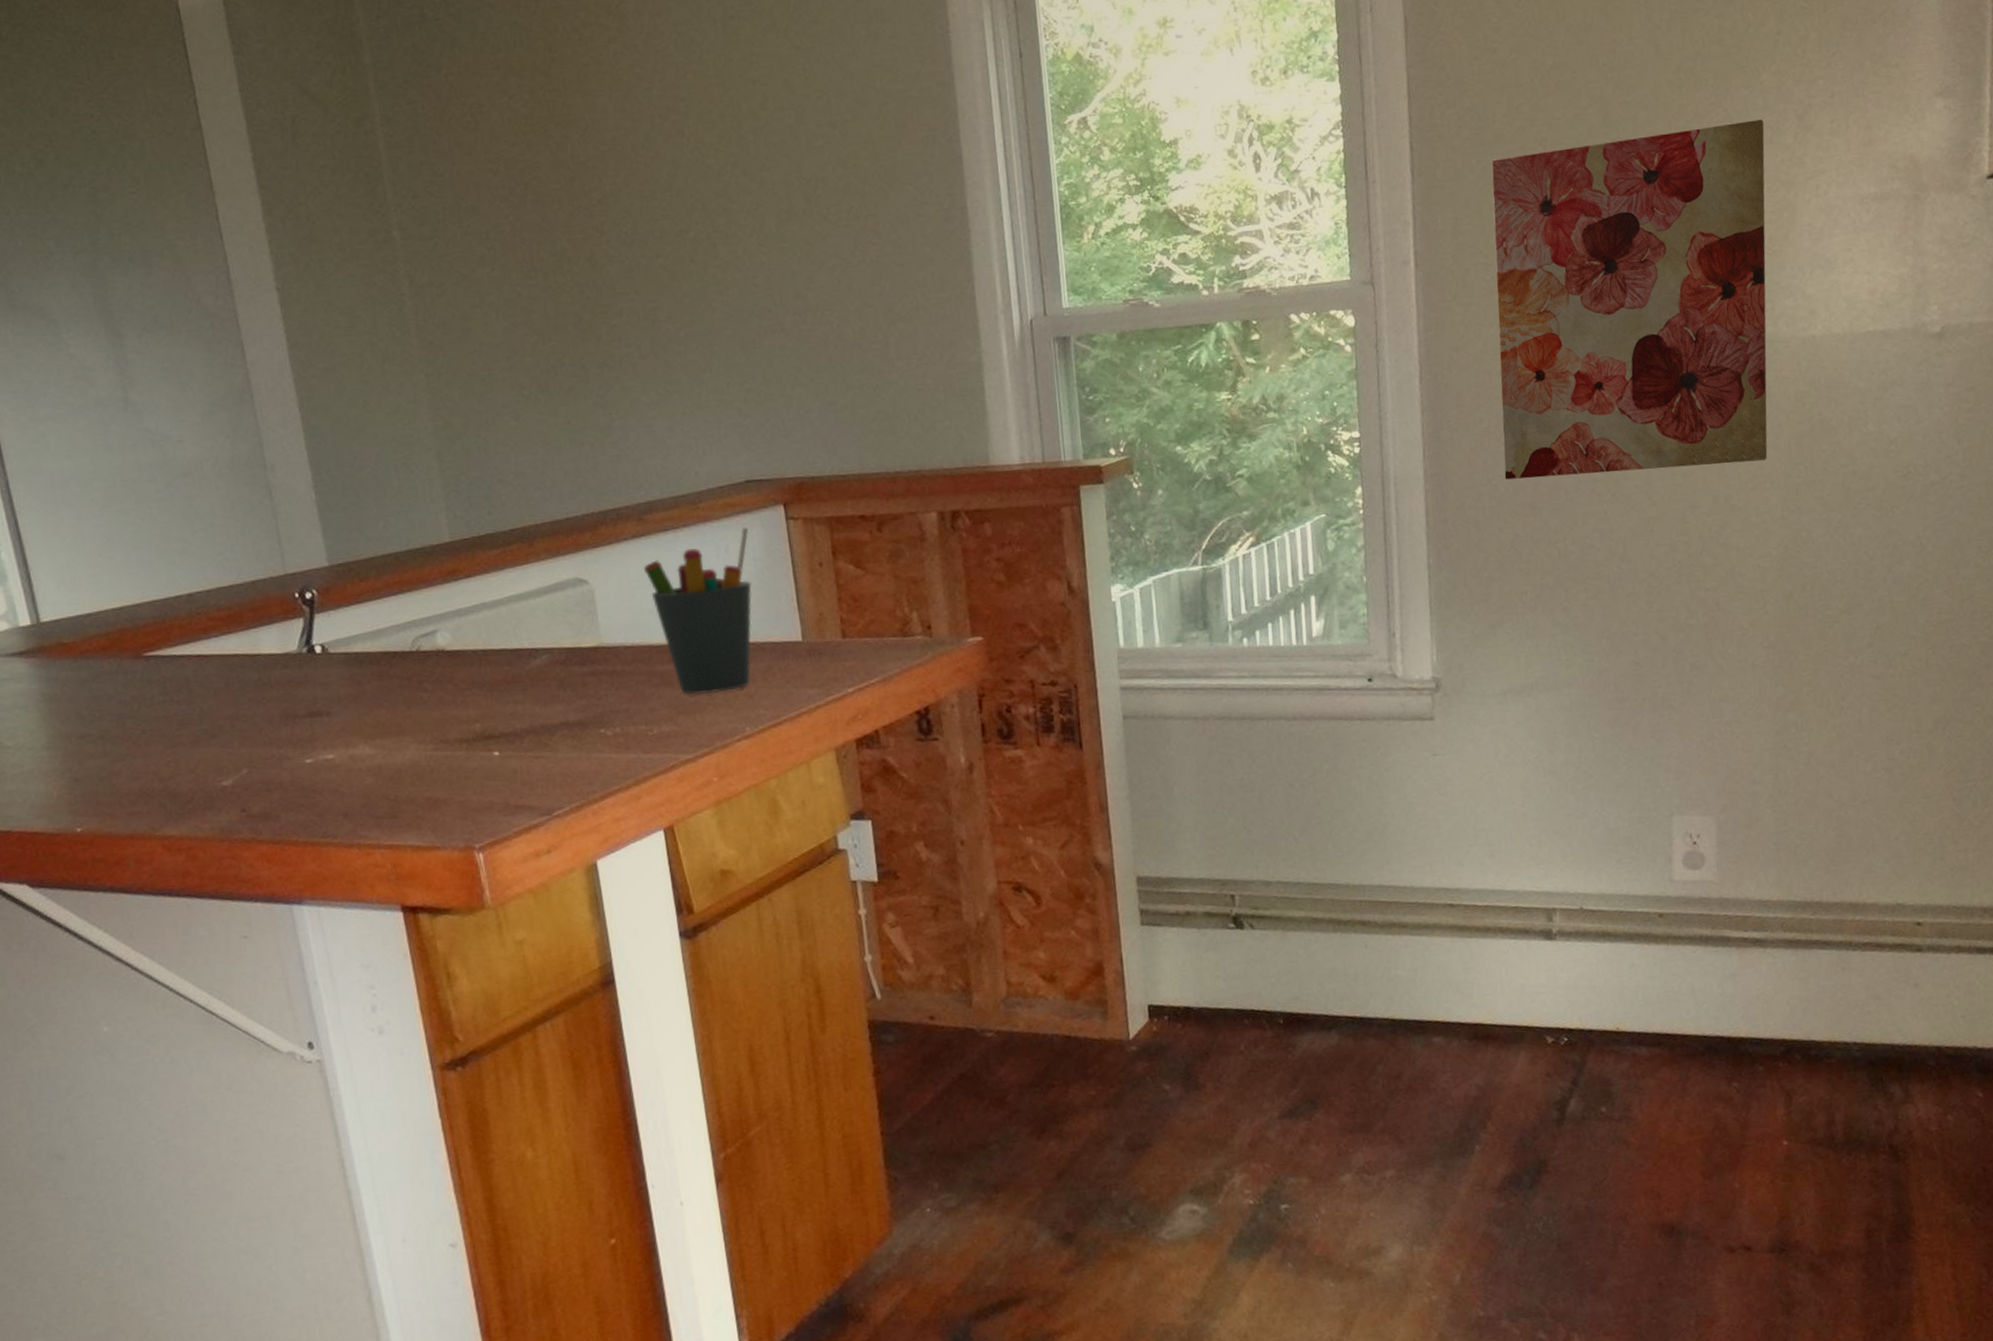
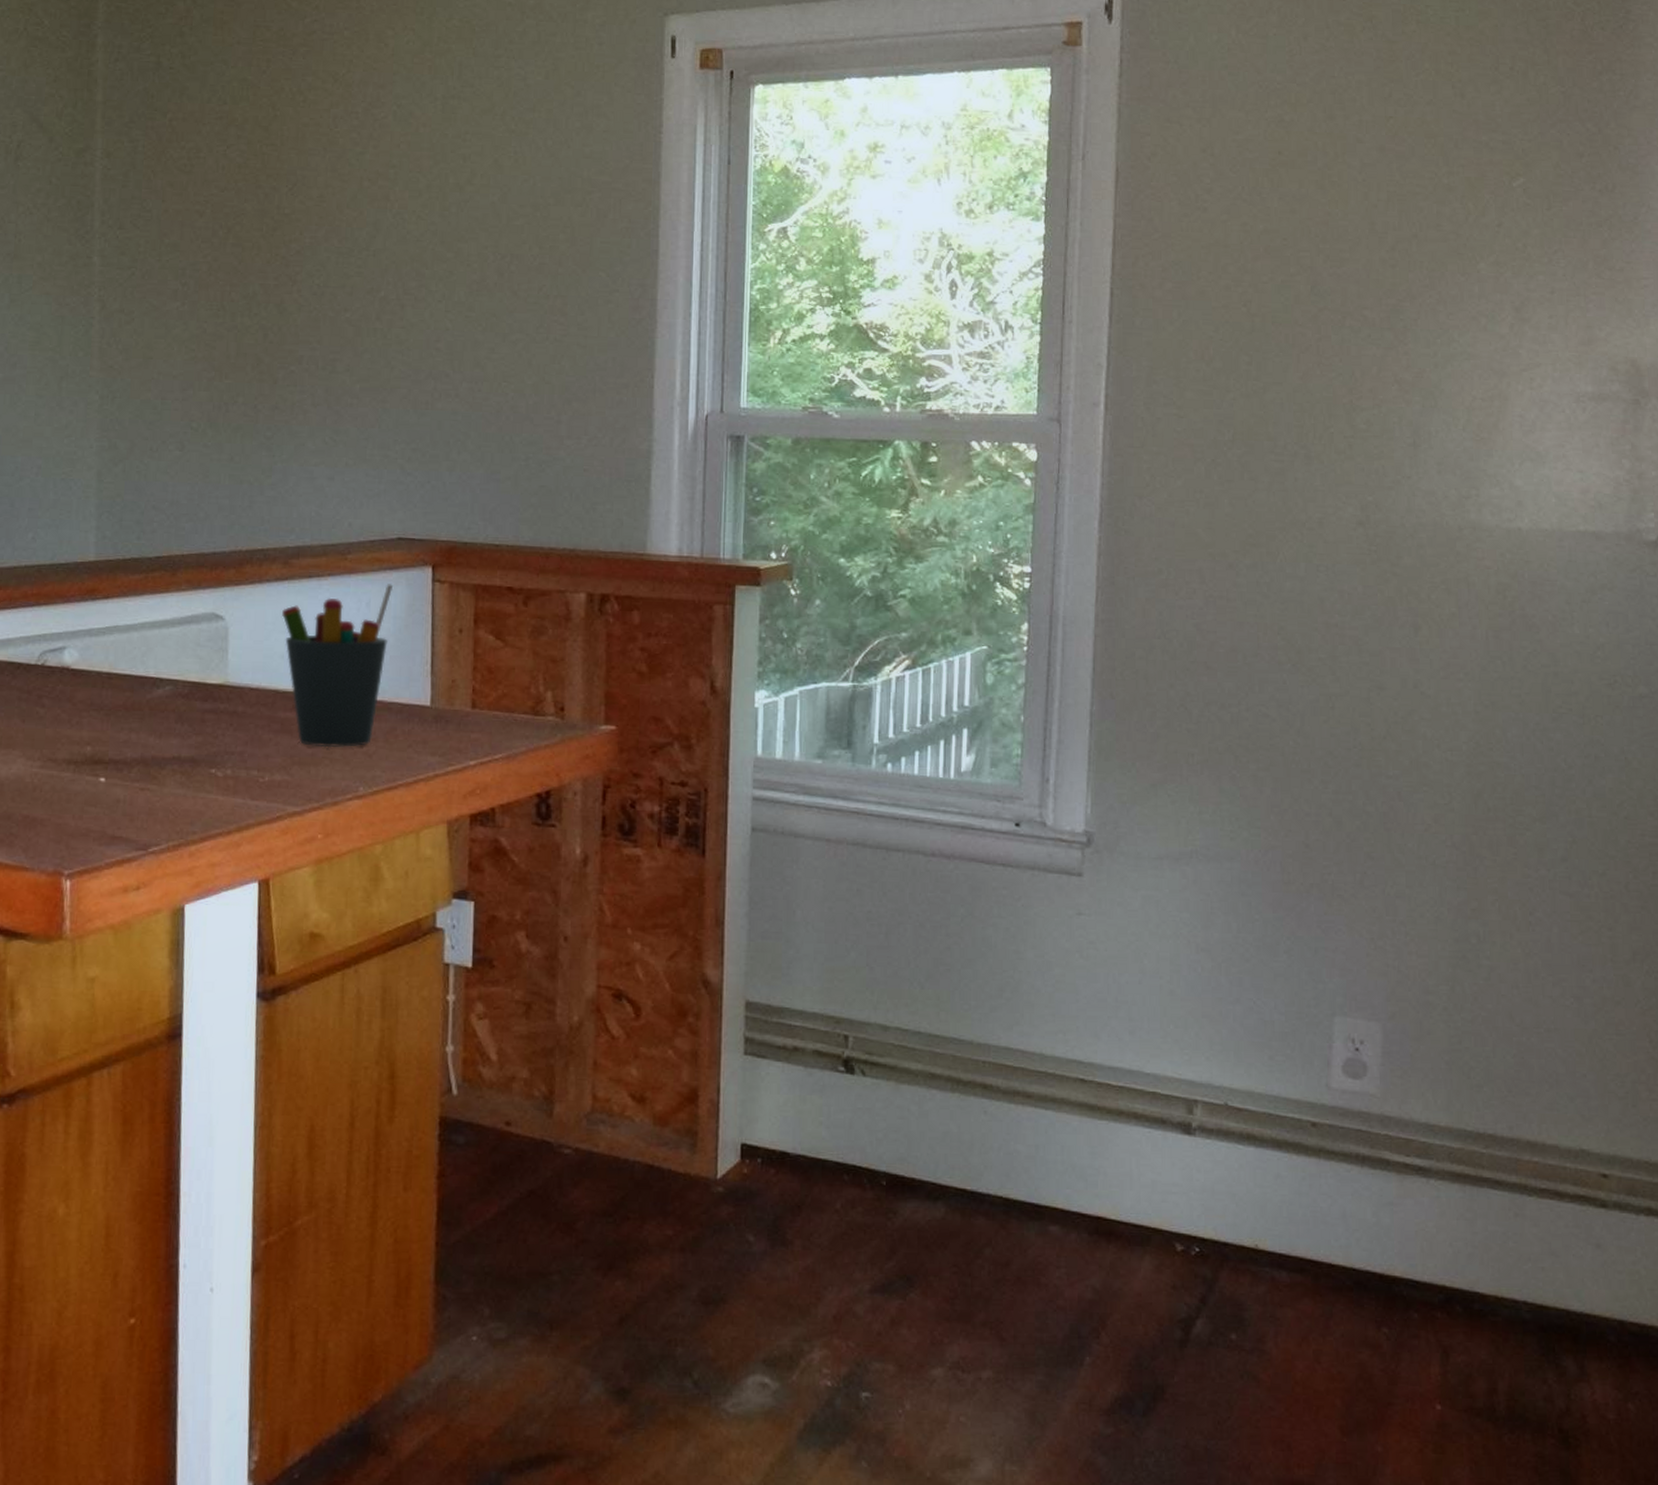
wall art: present [1491,120,1768,480] -> none [1180,306,1479,649]

